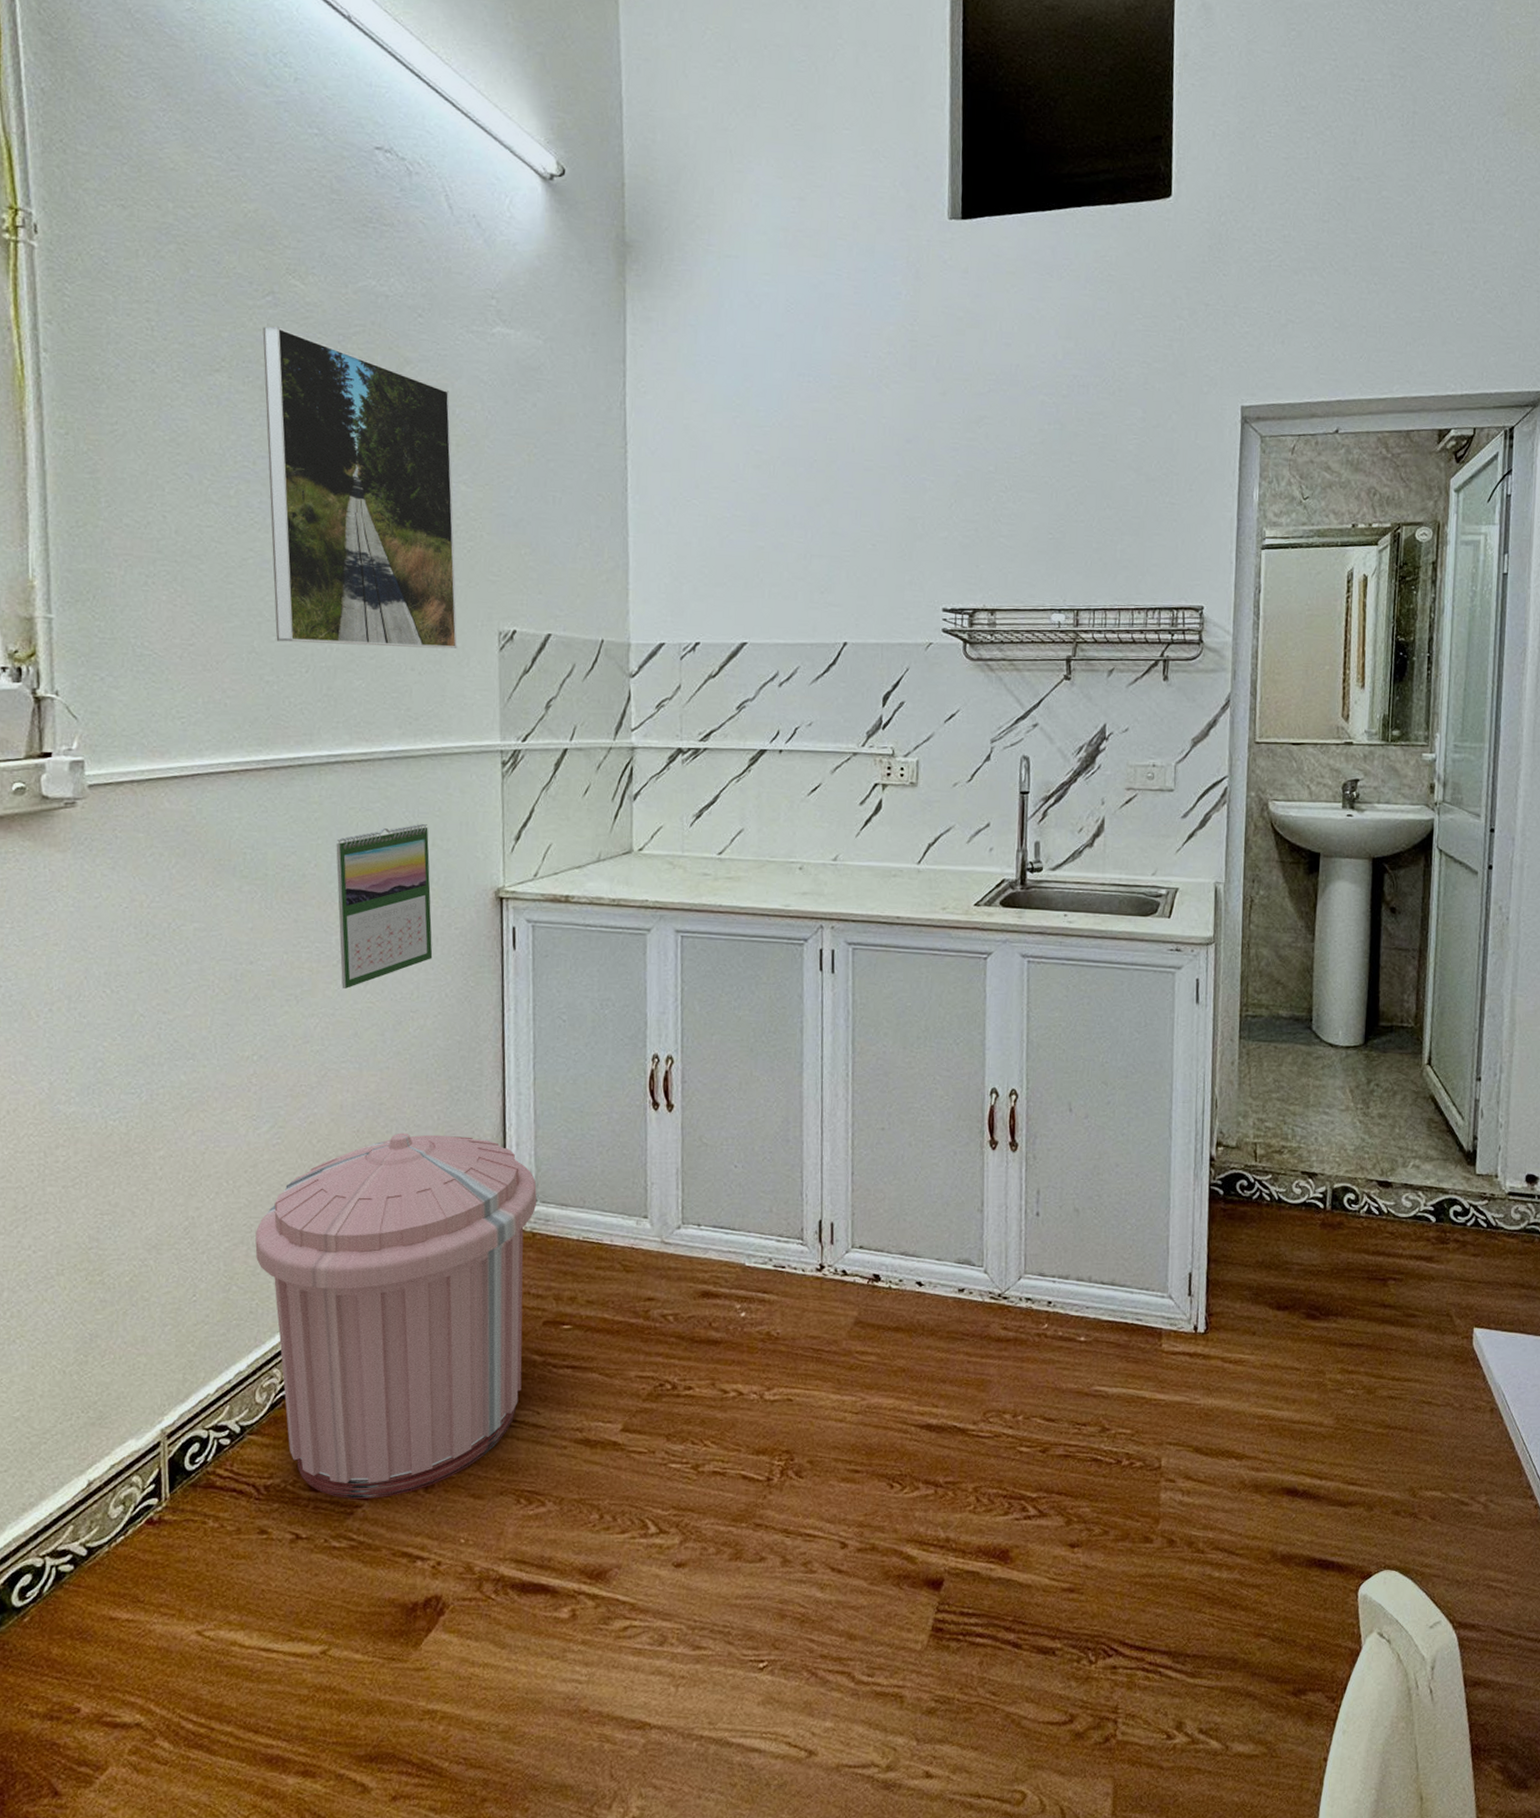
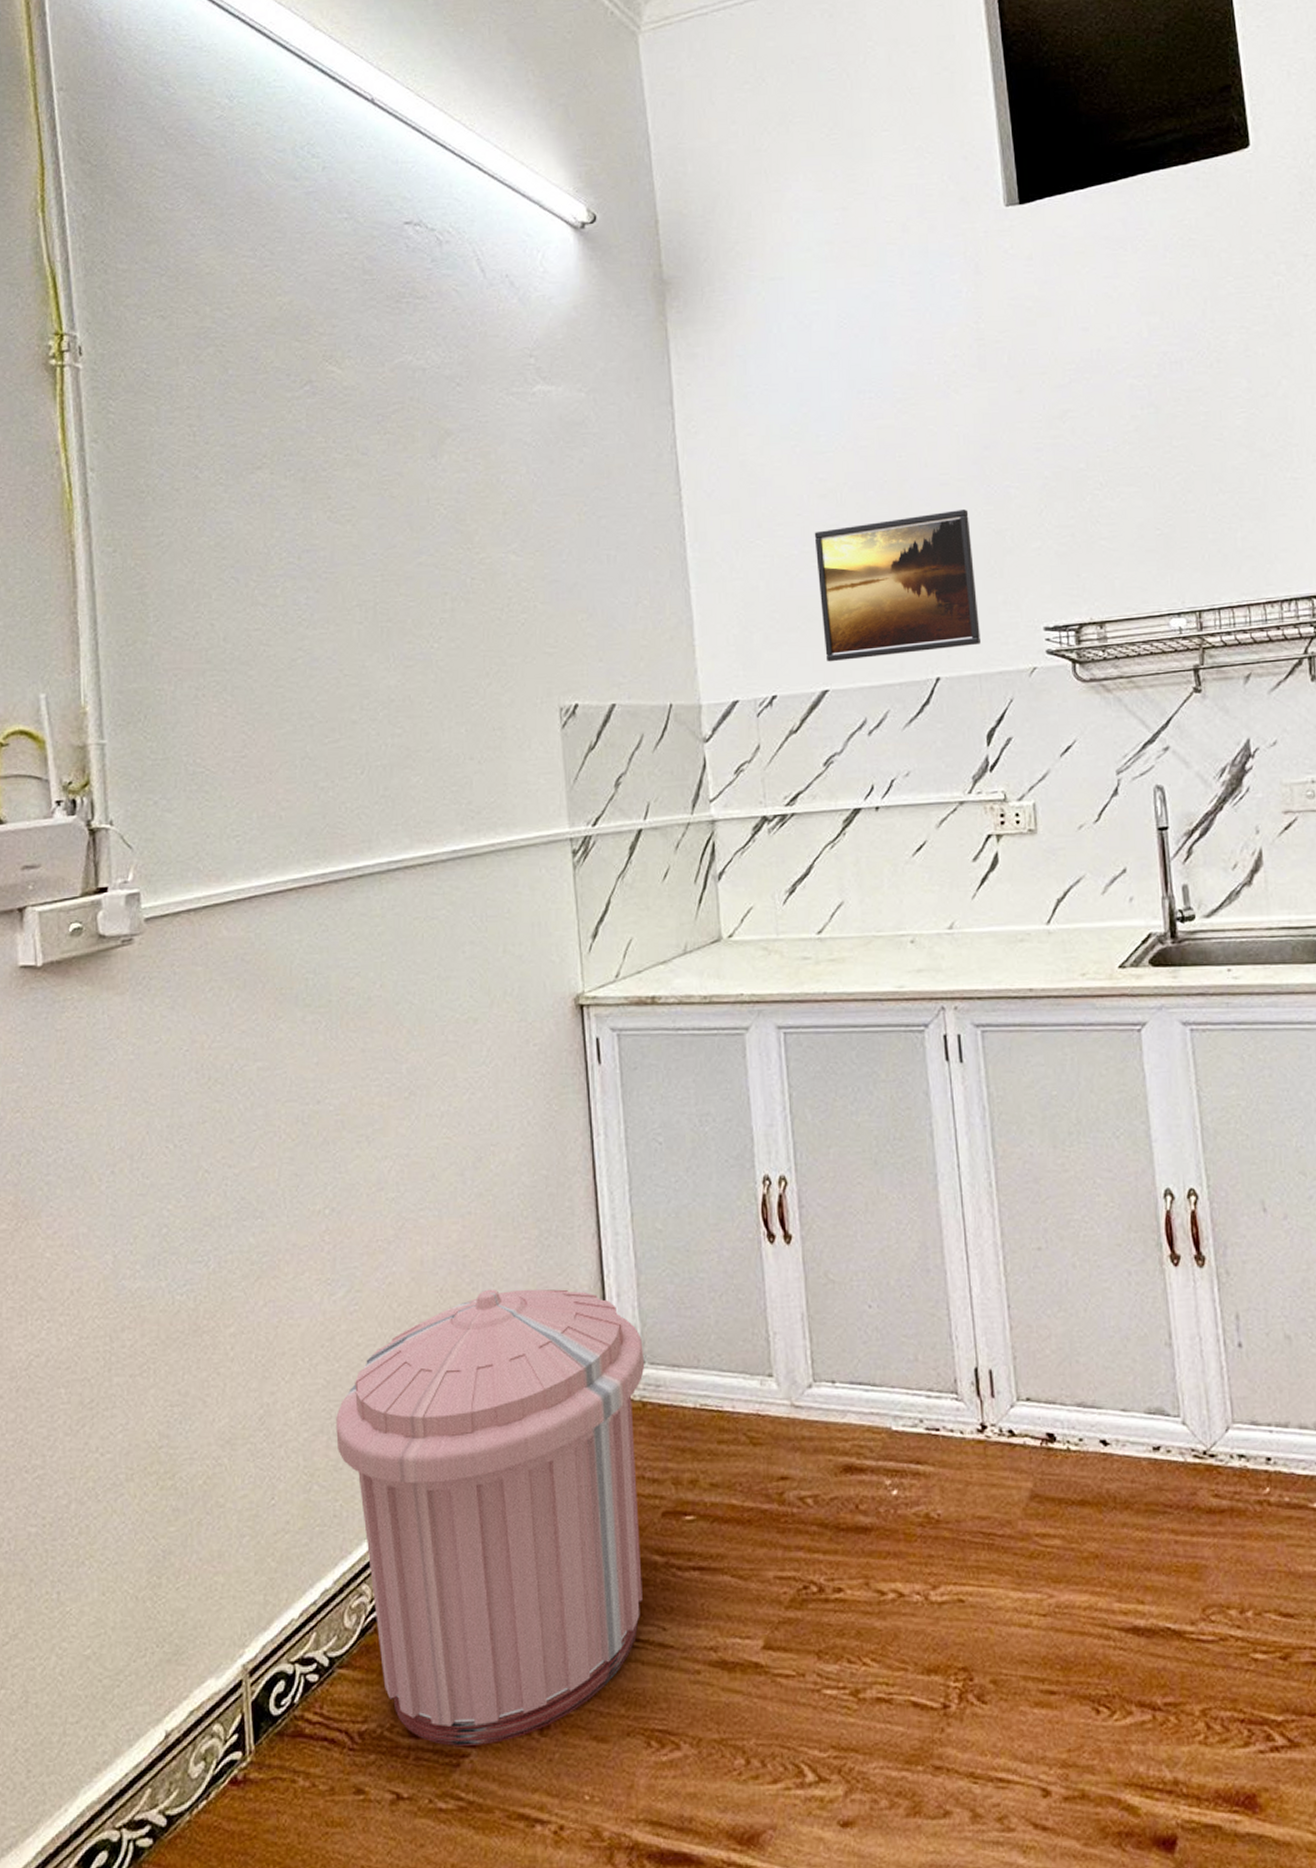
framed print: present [262,325,458,649] -> none [302,414,517,744]
calendar: present [336,823,433,989] -> none [401,928,511,1124]
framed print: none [746,494,887,618] -> present [814,510,981,662]

